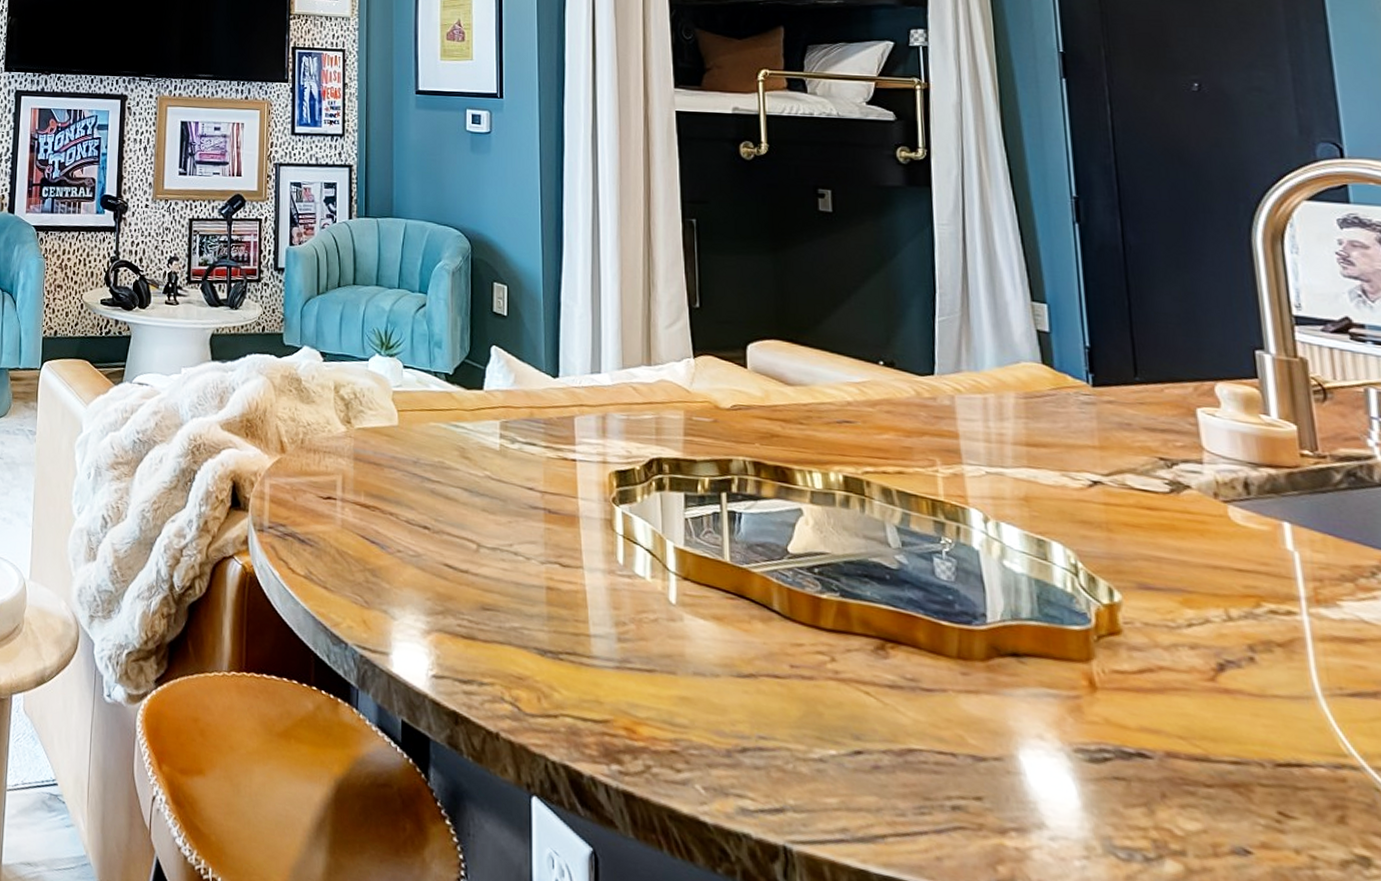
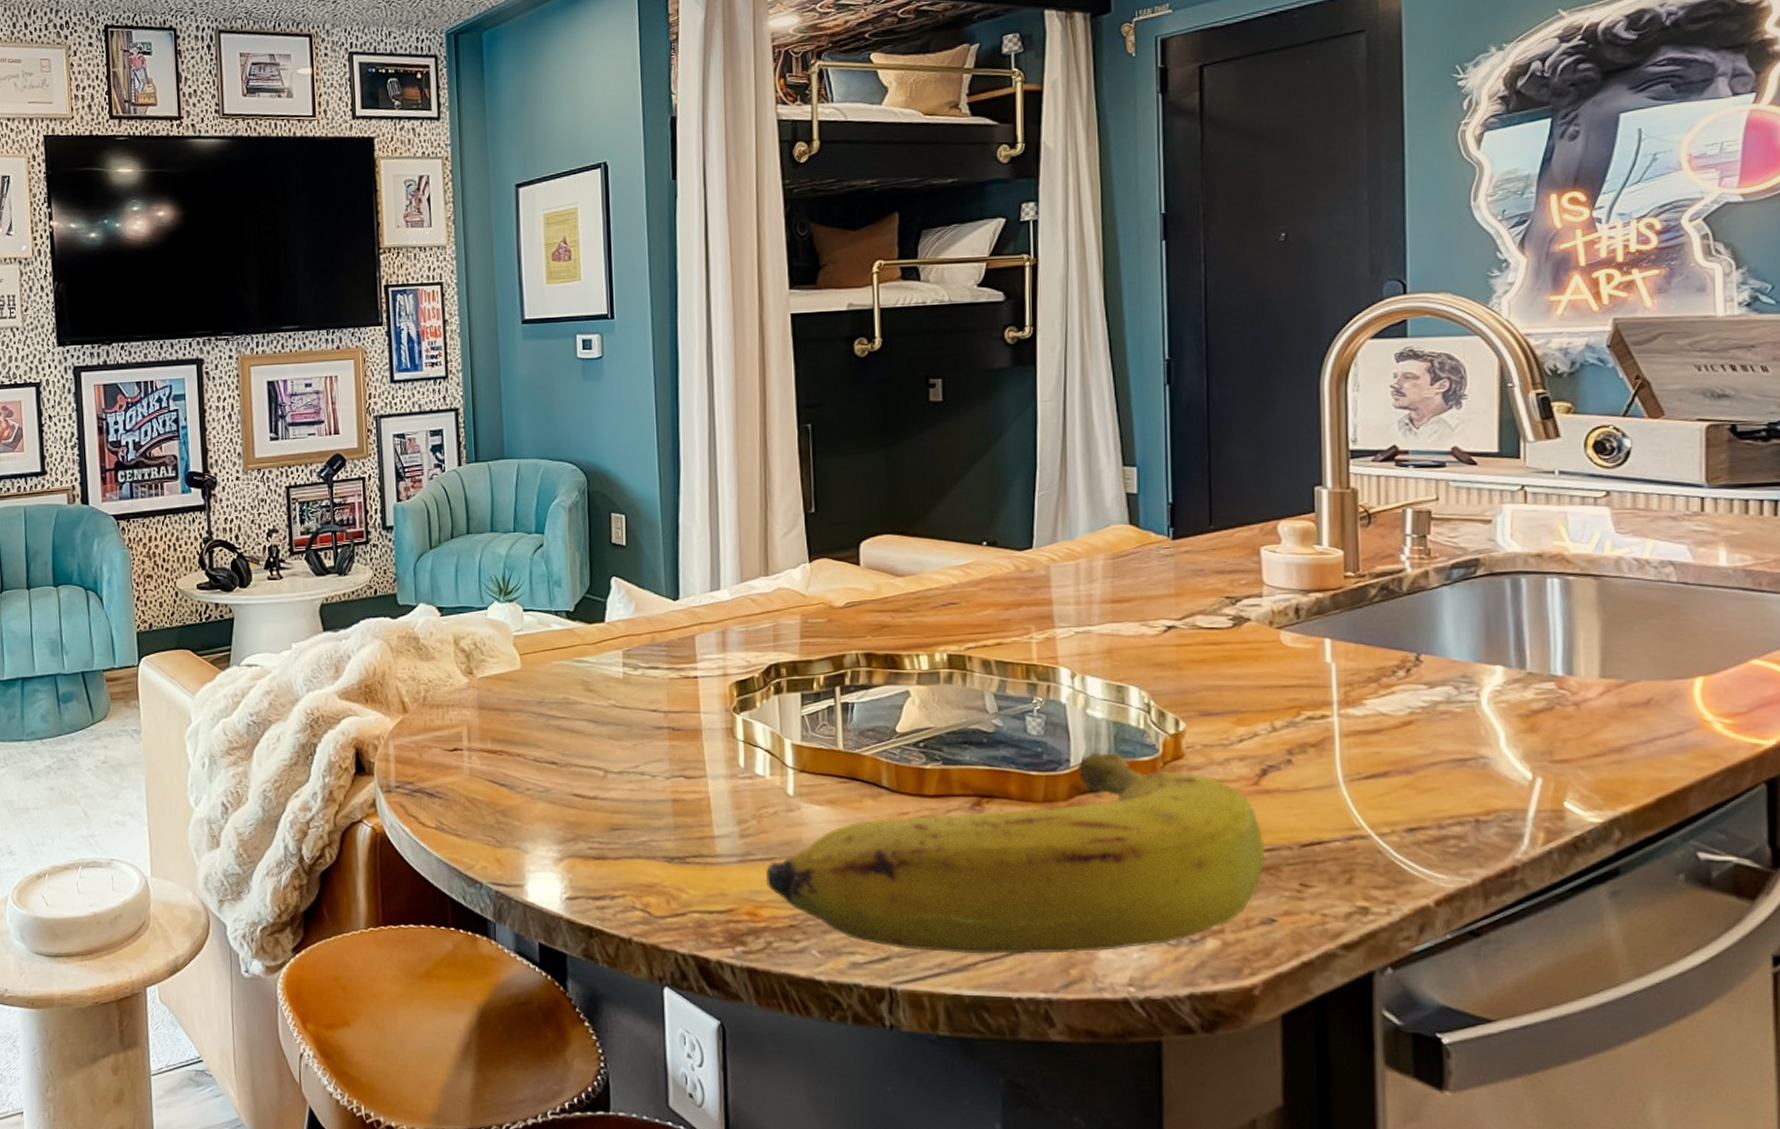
banana: none [644,611,1230,855] -> present [765,752,1265,954]

